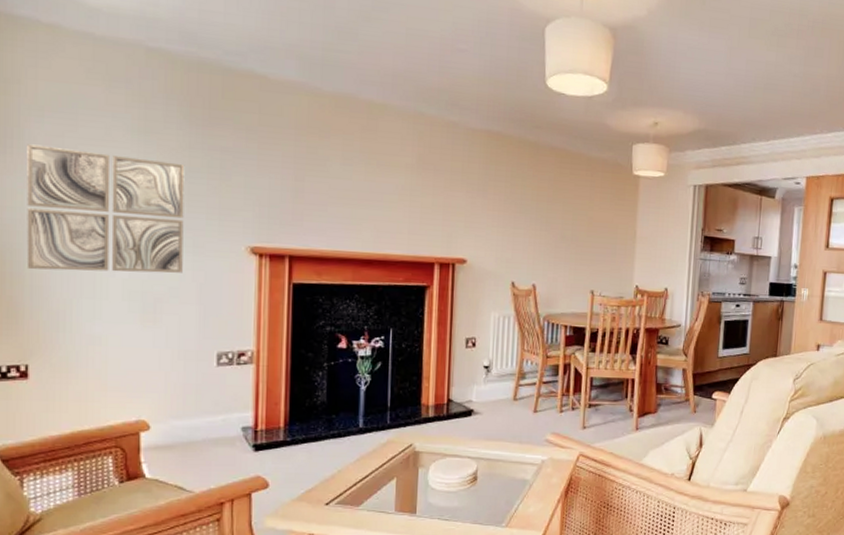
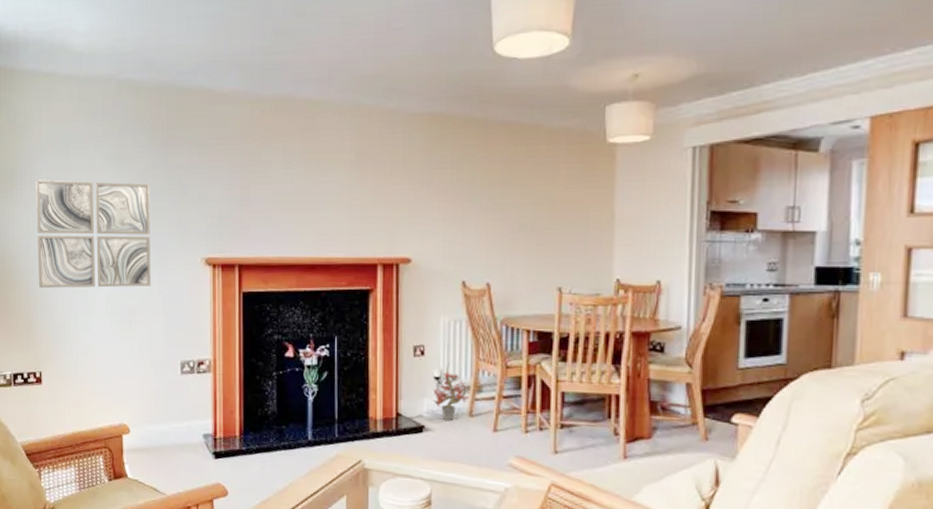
potted plant: none [481,353,515,405] -> present [432,363,470,422]

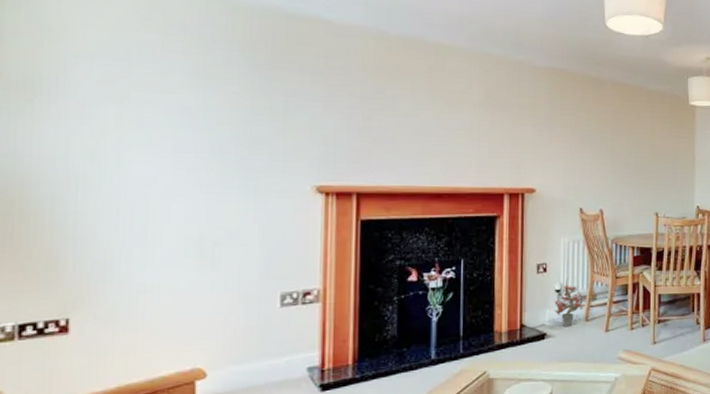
wall art: present [36,179,151,288] -> none [70,92,247,218]

